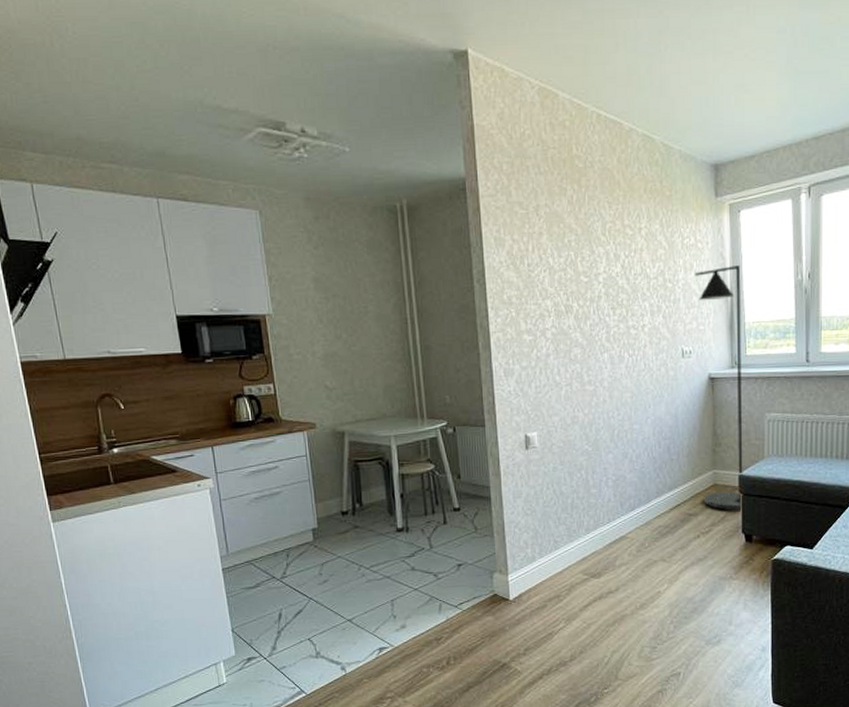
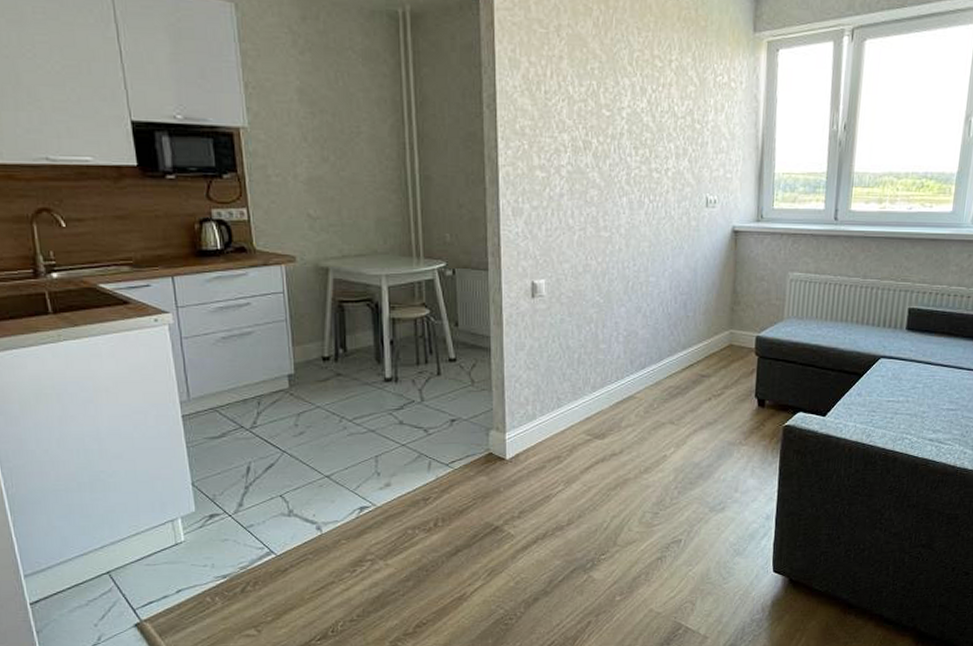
floor lamp: present [695,265,743,510] -> none [718,110,774,372]

